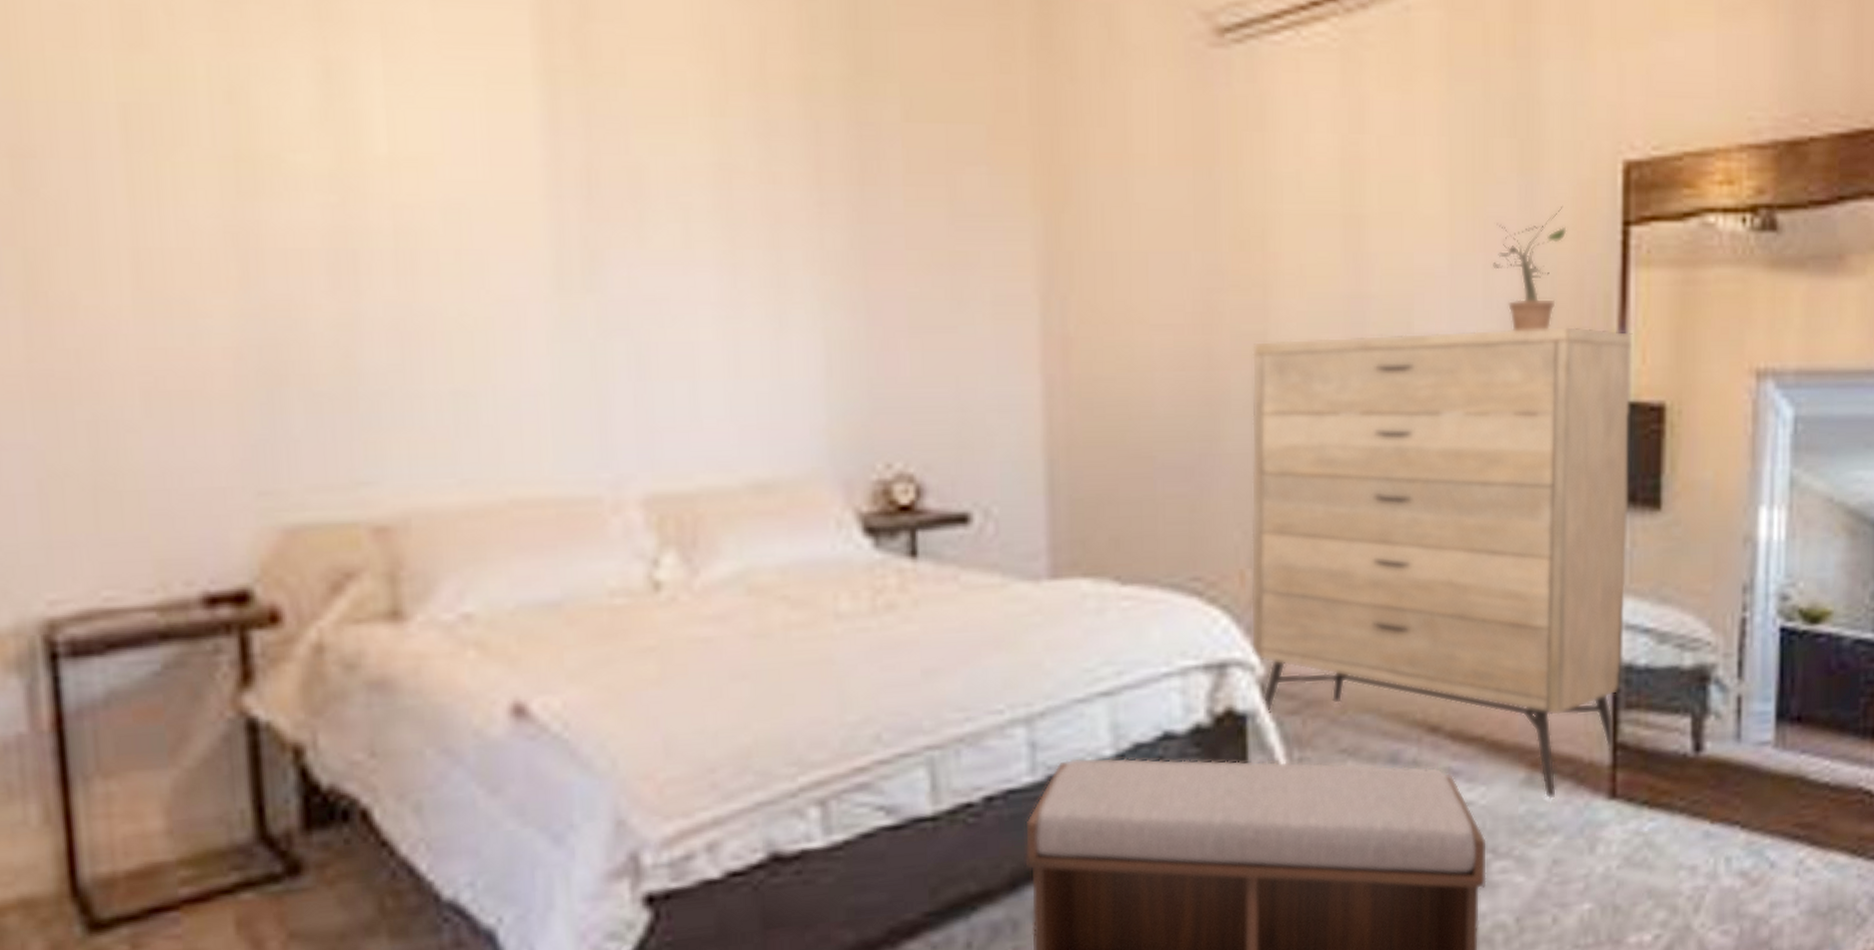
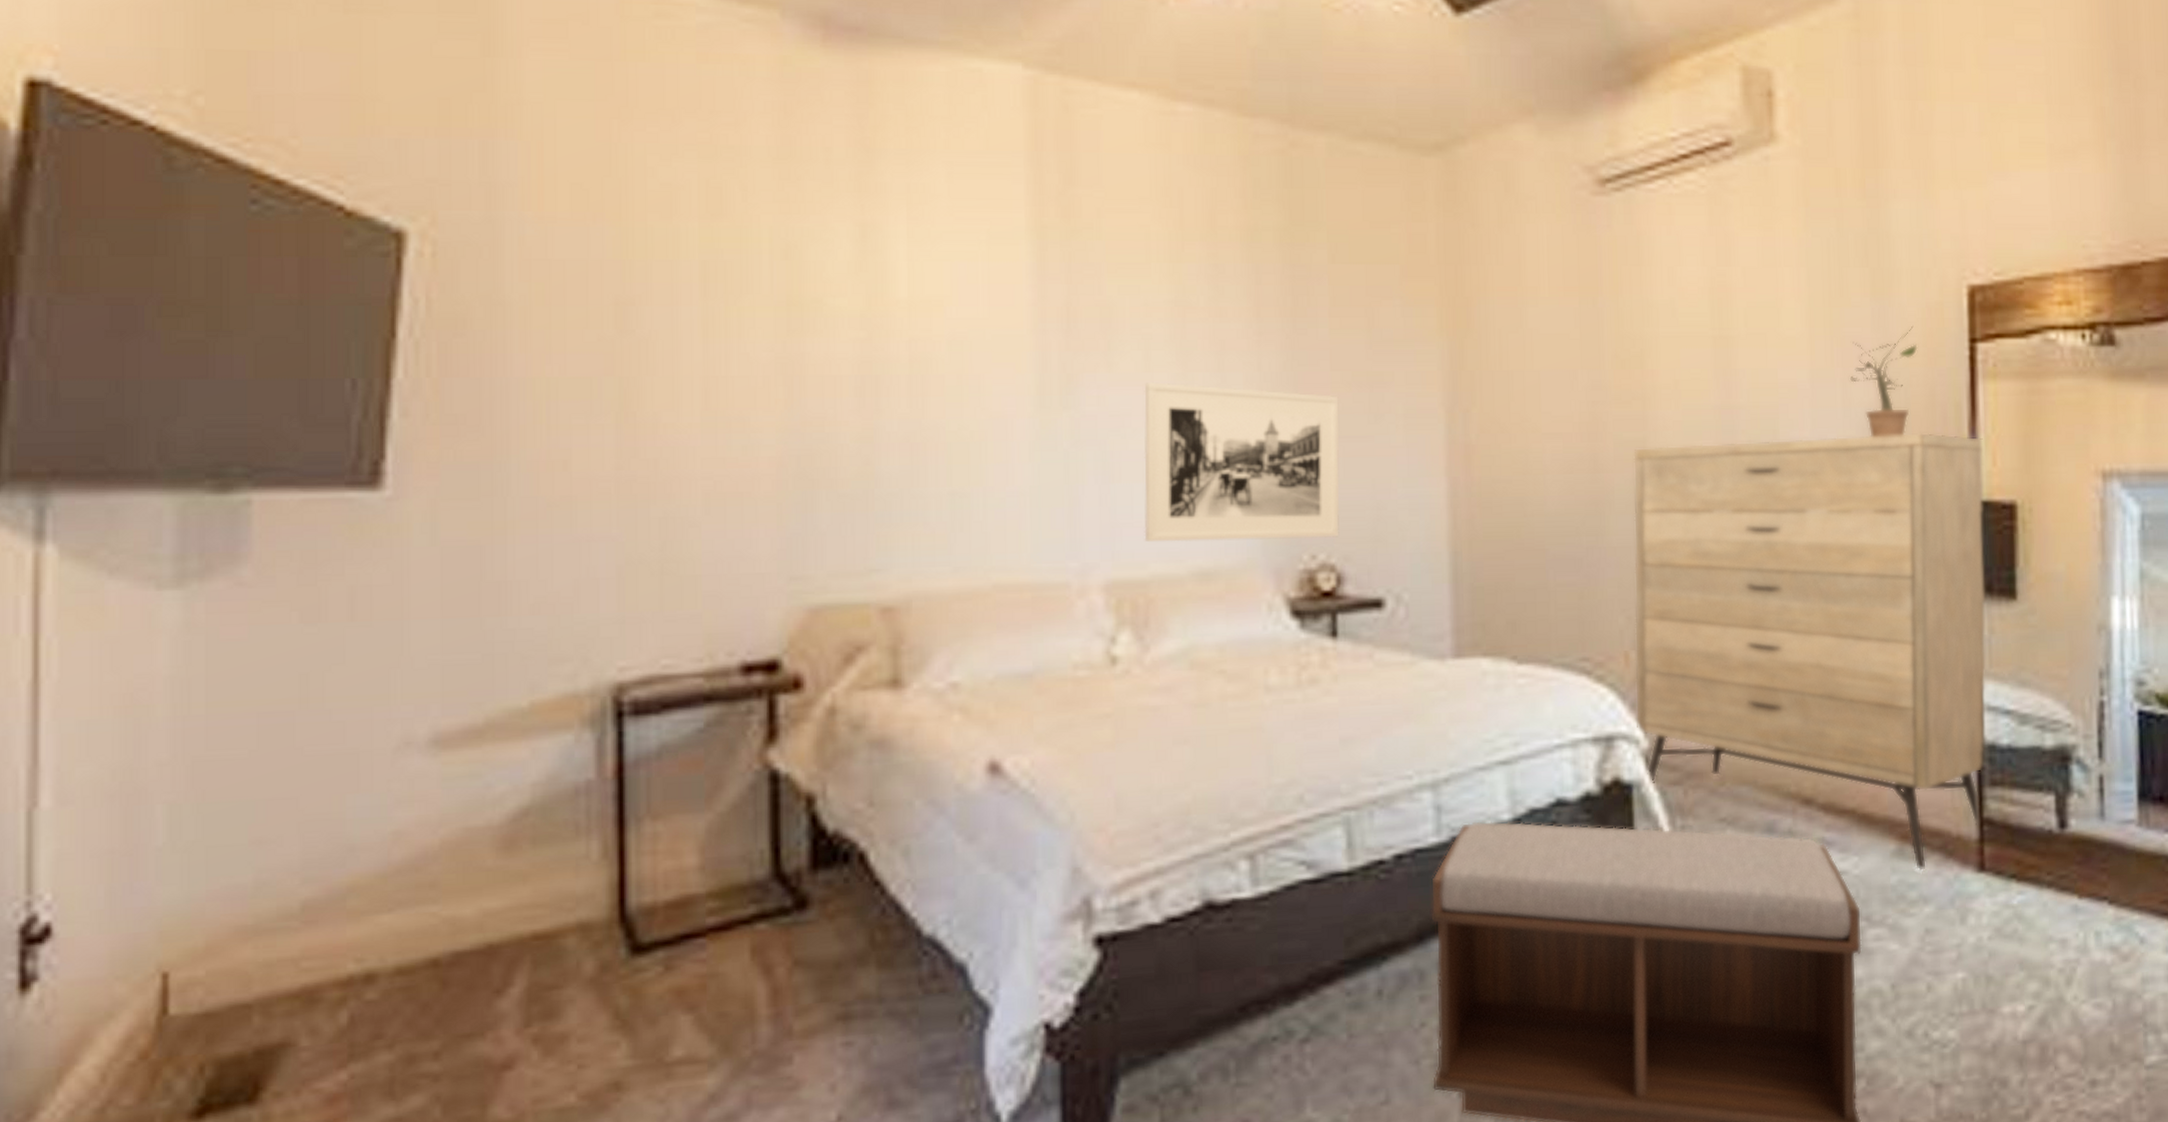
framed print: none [684,261,919,450] -> present [1144,382,1340,543]

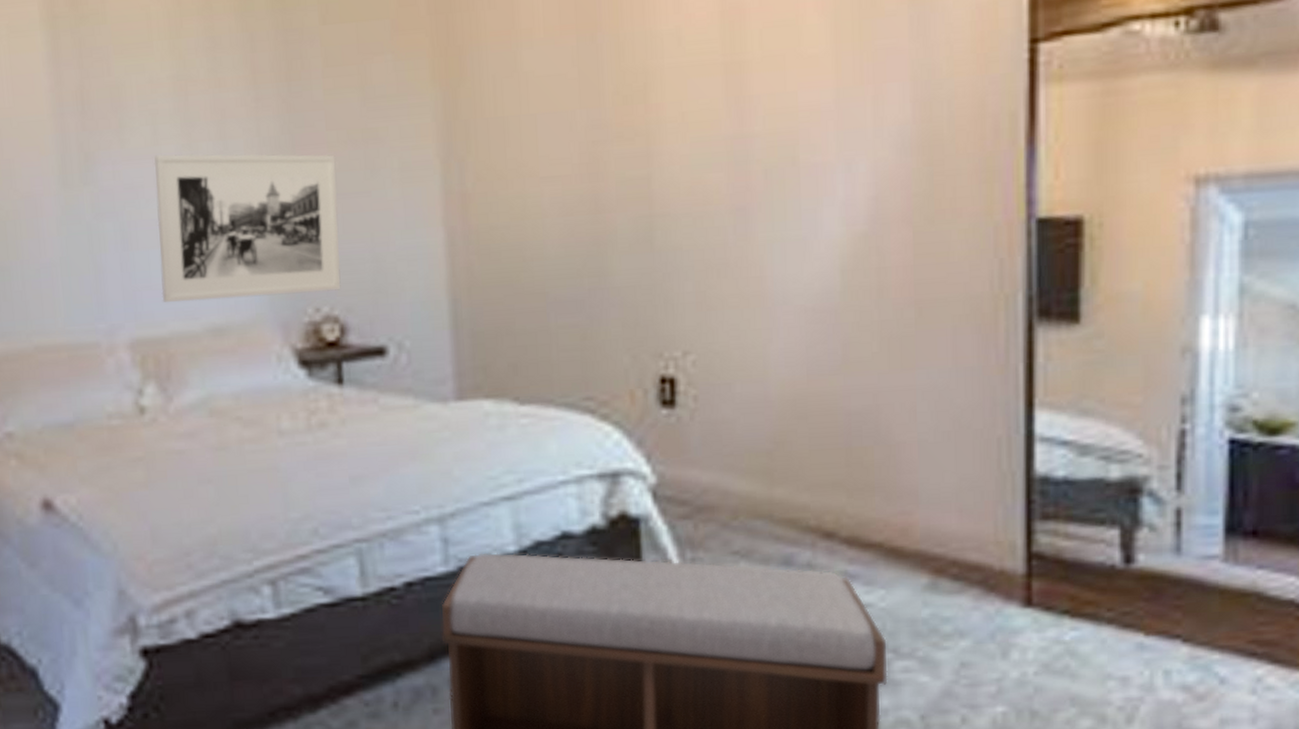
dresser: present [1633,432,1986,871] -> none [637,147,1043,605]
potted plant: present [1850,325,1918,438] -> none [883,30,965,158]

